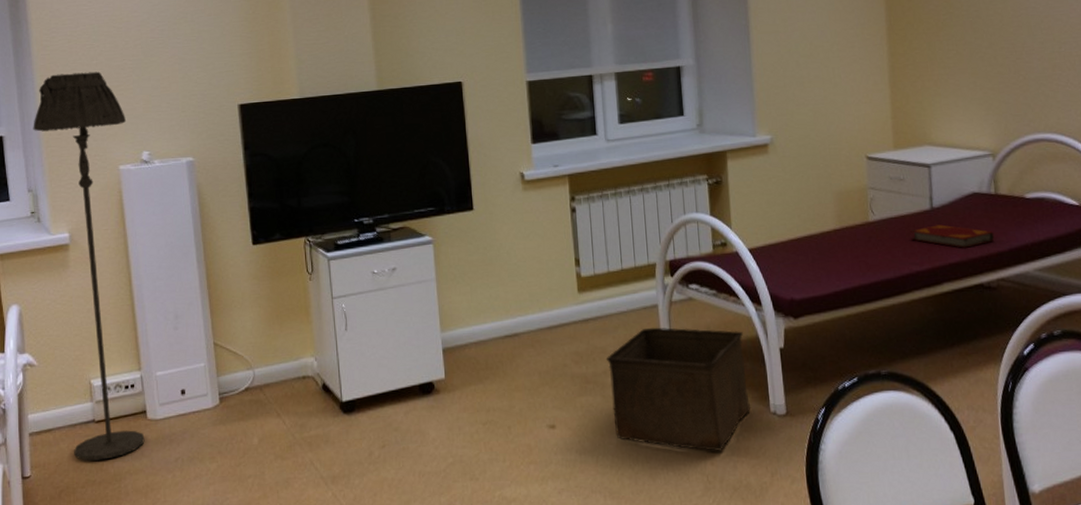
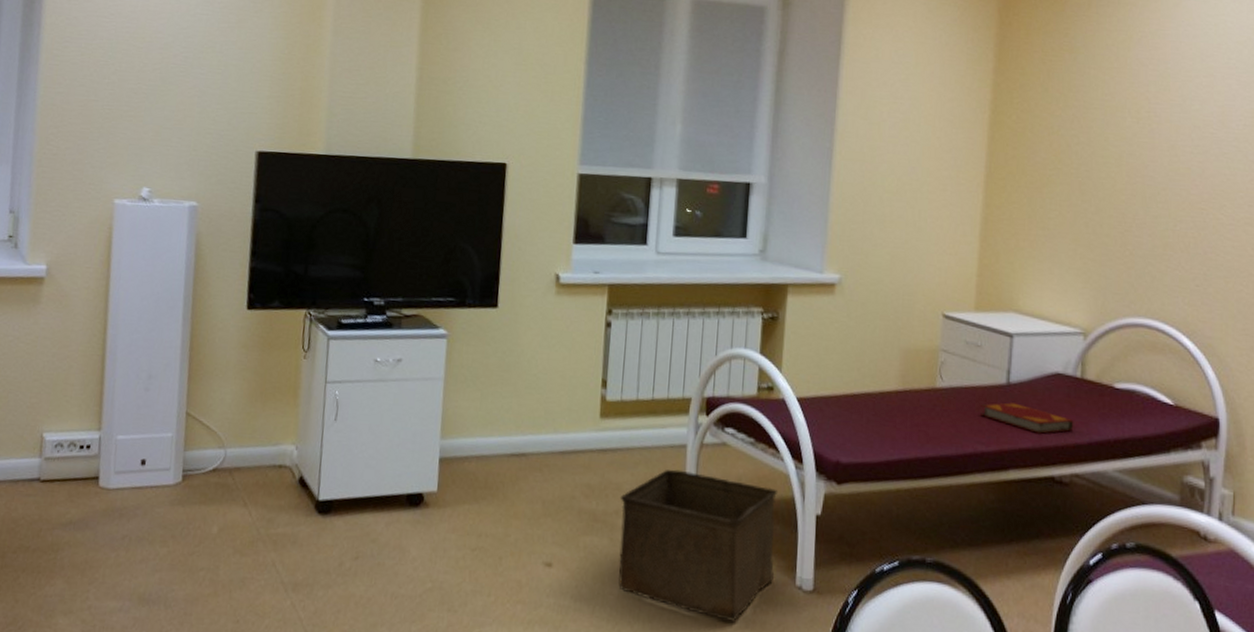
floor lamp: present [33,71,145,461] -> none [11,87,131,525]

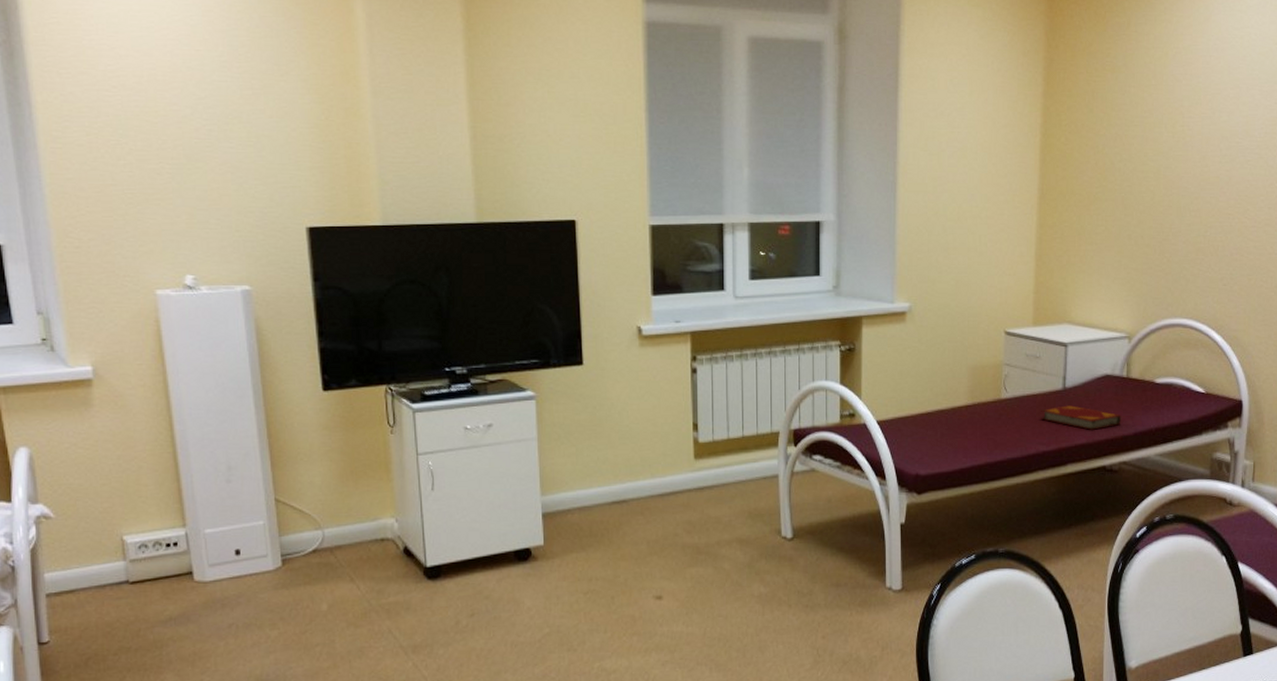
storage bin: present [618,469,779,621] -> none [720,498,867,625]

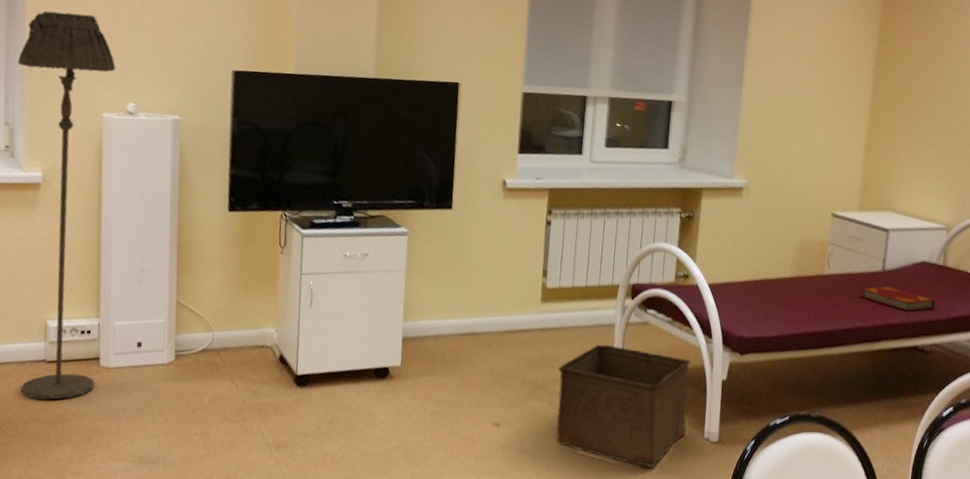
floor lamp: none [41,173,191,626] -> present [17,11,116,400]
storage bin: none [720,498,867,625] -> present [556,344,691,467]

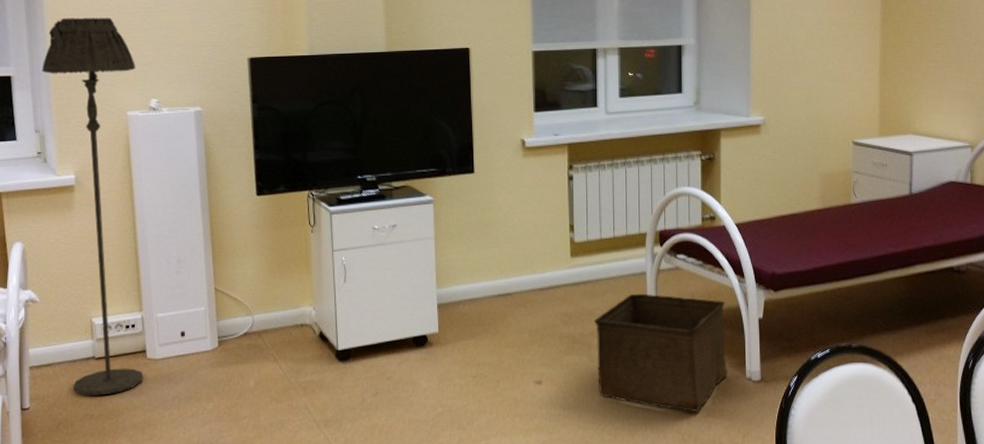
hardback book: present [860,286,936,312] -> none [889,210,967,233]

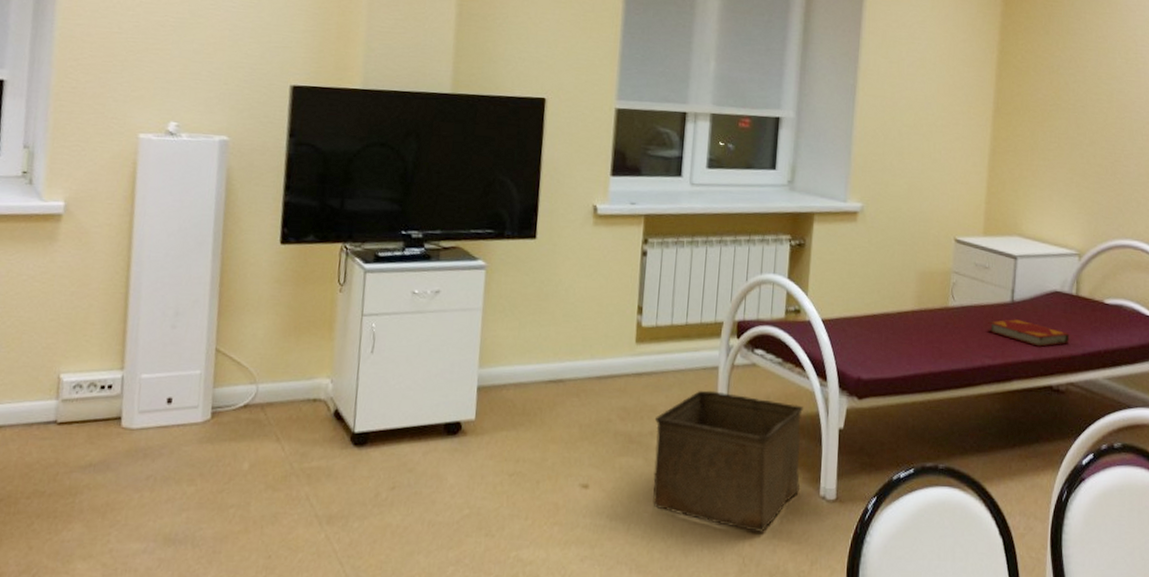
floor lamp: present [42,17,144,396] -> none [24,19,157,469]
hardback book: none [889,210,967,233] -> present [988,319,1070,347]

